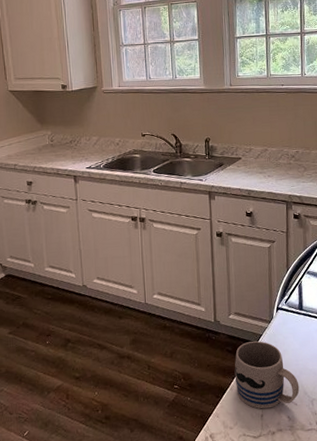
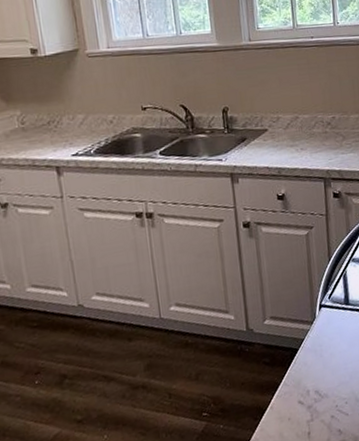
mug: present [234,340,300,409] -> none [274,346,351,426]

